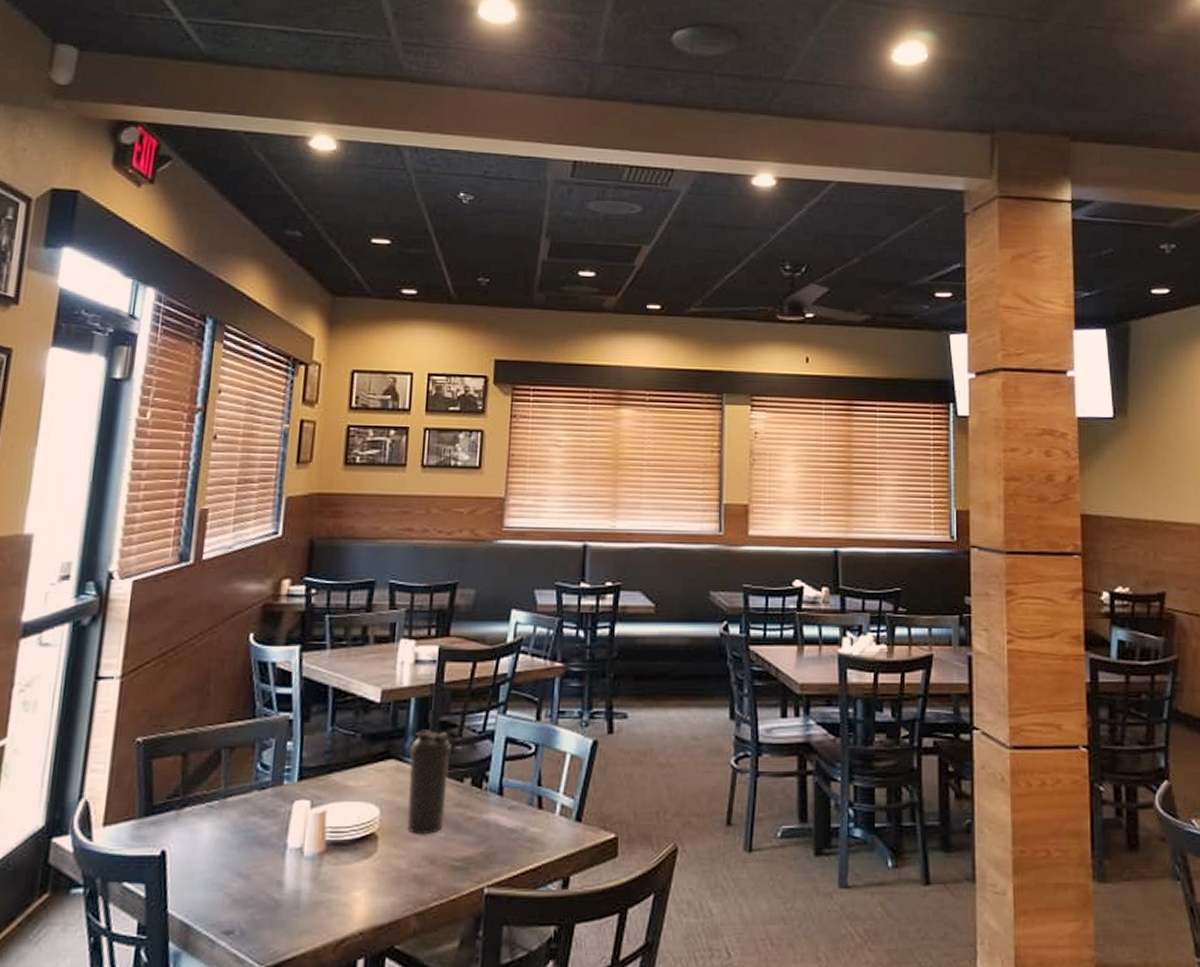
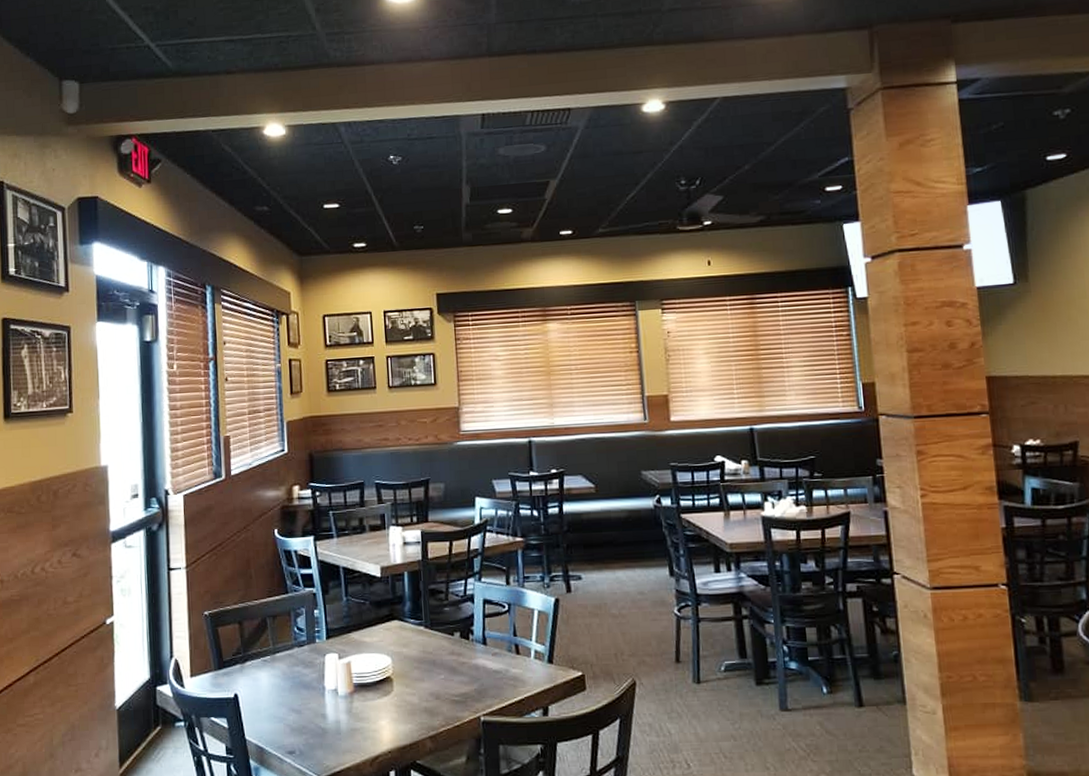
water bottle: present [407,729,451,834] -> none [408,596,442,677]

